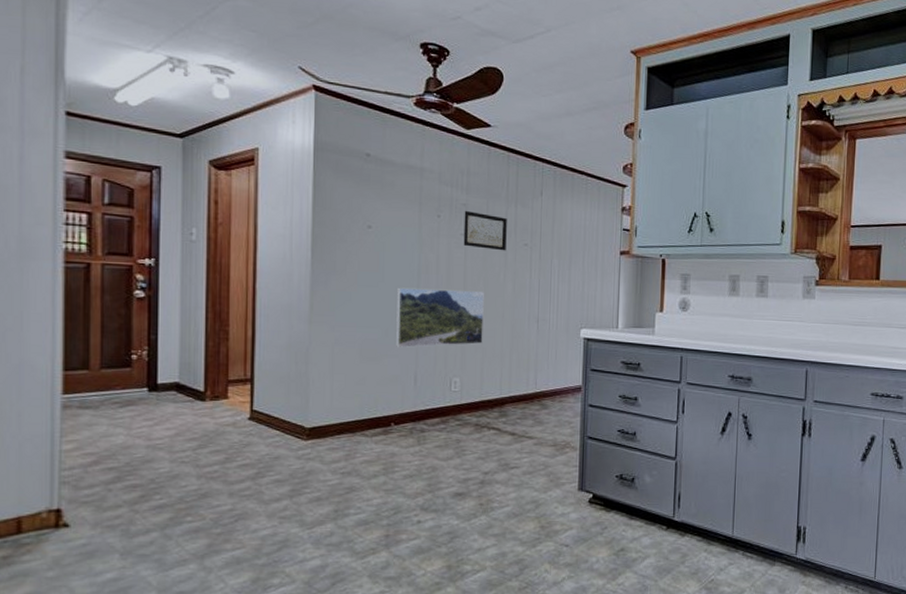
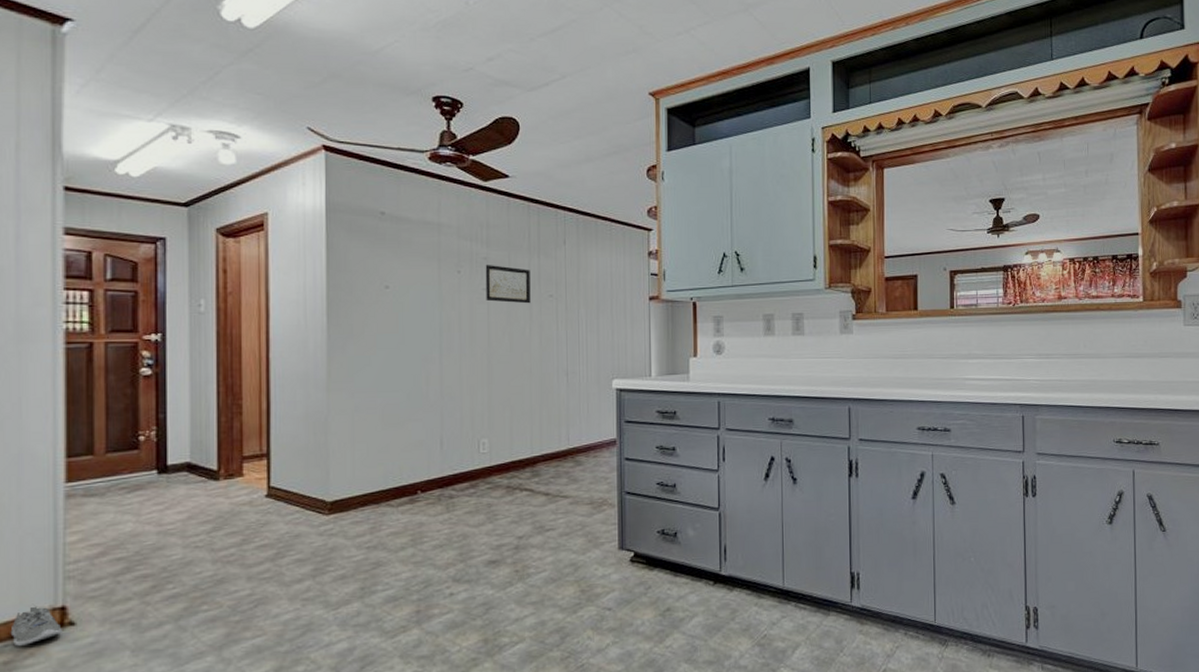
sneaker: none [9,504,57,543] -> present [10,603,62,647]
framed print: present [396,287,484,348] -> none [419,346,511,412]

